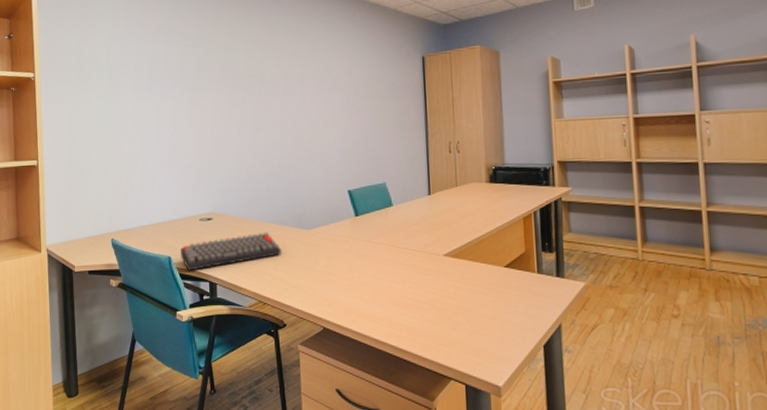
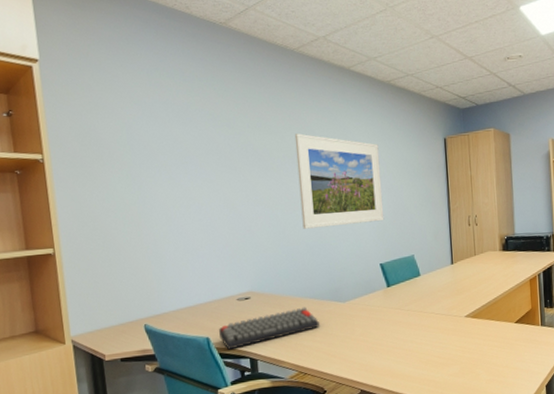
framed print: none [263,52,354,150] -> present [294,133,384,229]

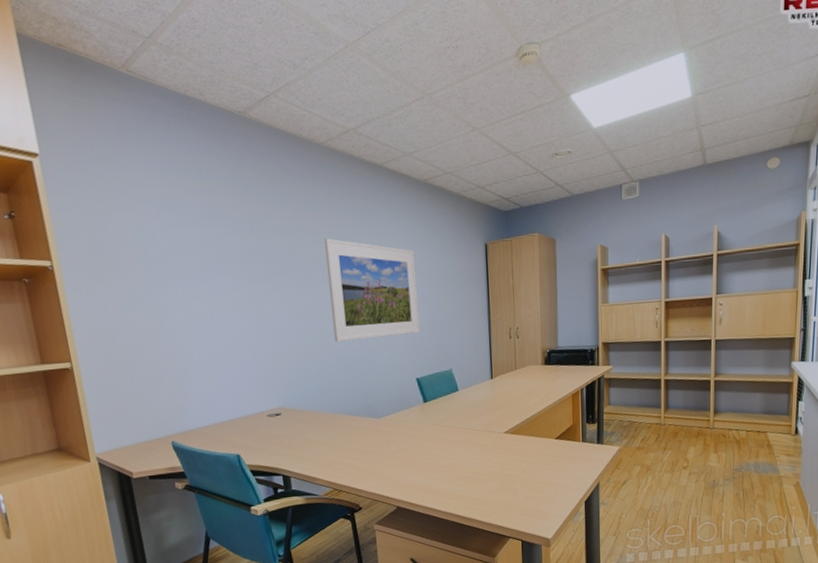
keyboard: present [219,307,319,350] -> none [250,423,354,467]

